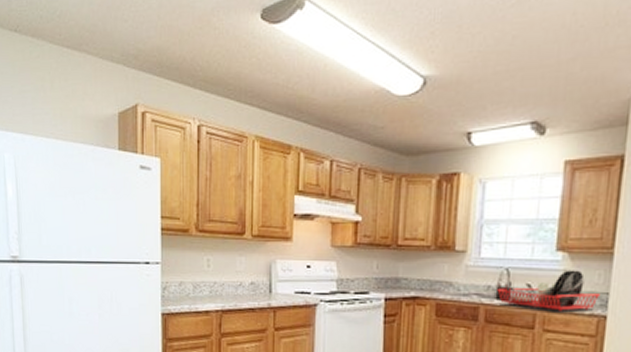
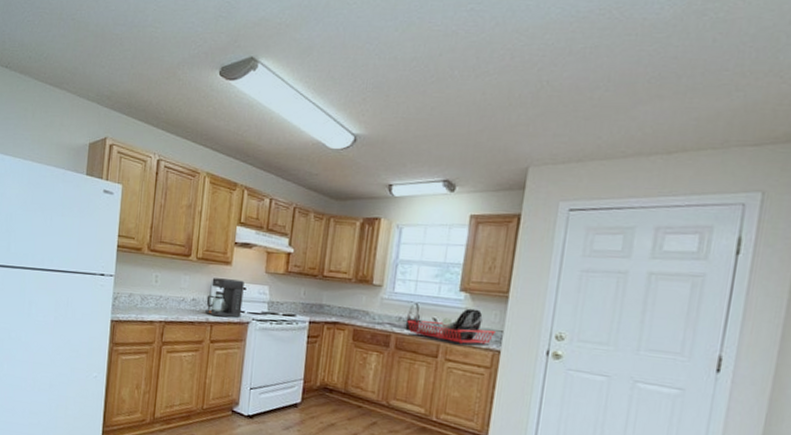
coffee maker: none [266,257,308,301] -> present [205,278,245,318]

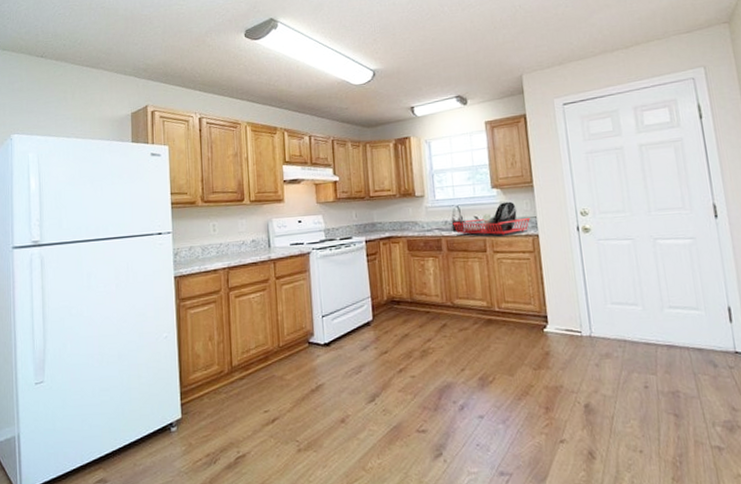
coffee maker: present [205,278,245,318] -> none [265,214,301,253]

